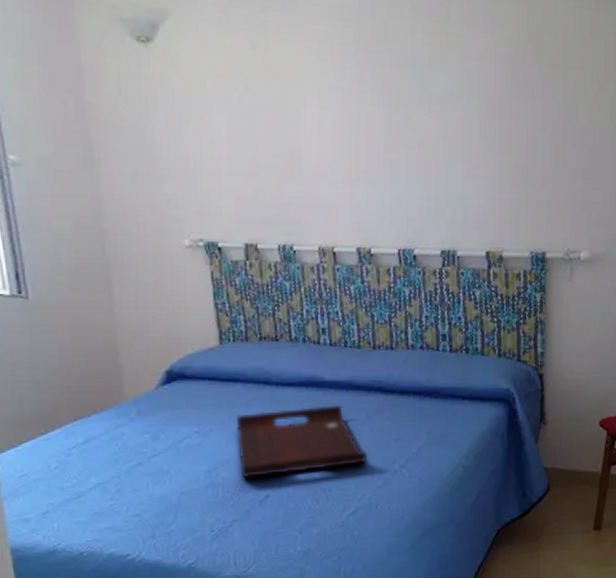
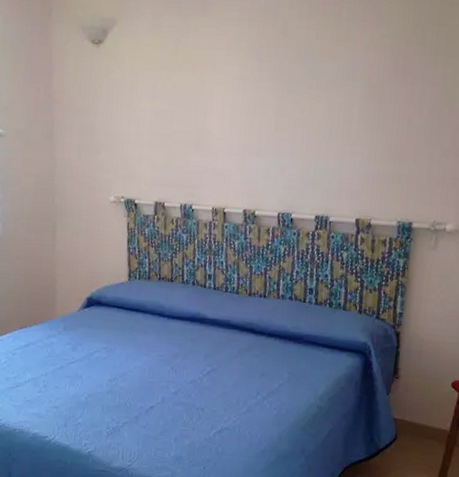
serving tray: present [236,404,368,479] -> none [133,337,236,392]

